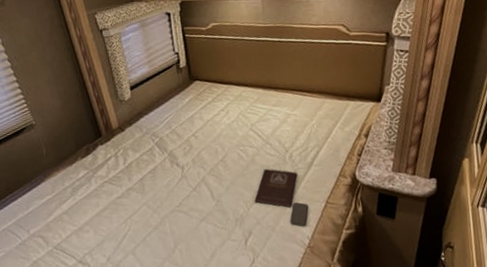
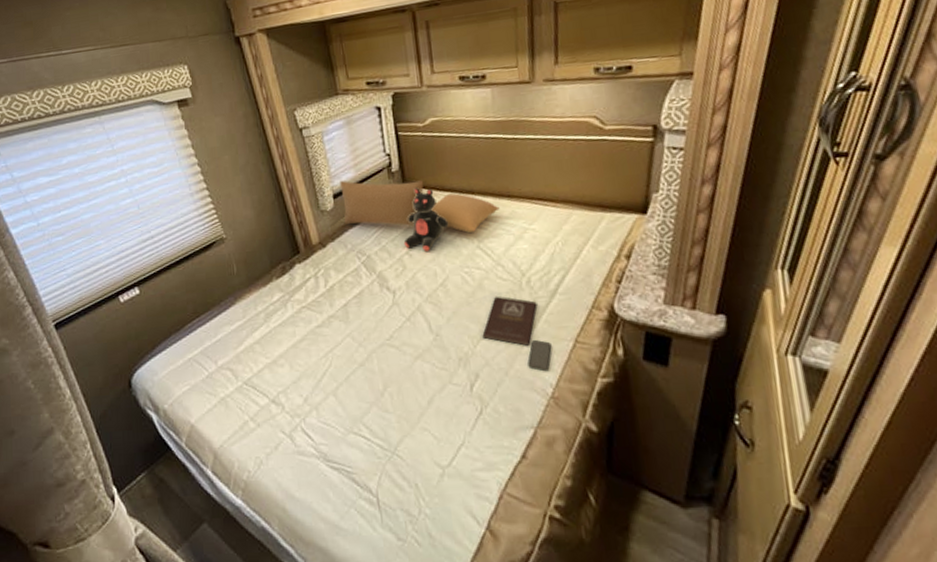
pillow: none [136,74,207,113] -> present [340,180,424,227]
stuffed animal: none [190,81,228,134] -> present [403,188,449,251]
pillow: none [213,85,268,118] -> present [431,193,500,233]

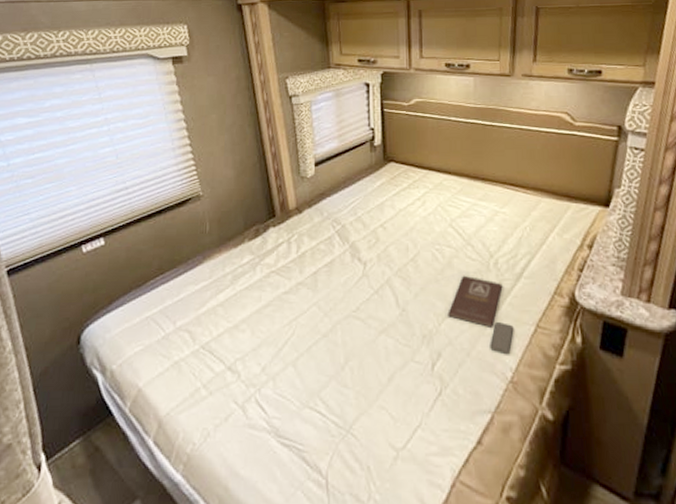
pillow: present [340,180,424,227] -> none [322,149,403,200]
stuffed animal: present [403,188,449,251] -> none [379,163,424,225]
pillow: present [431,193,500,233] -> none [409,172,474,210]

